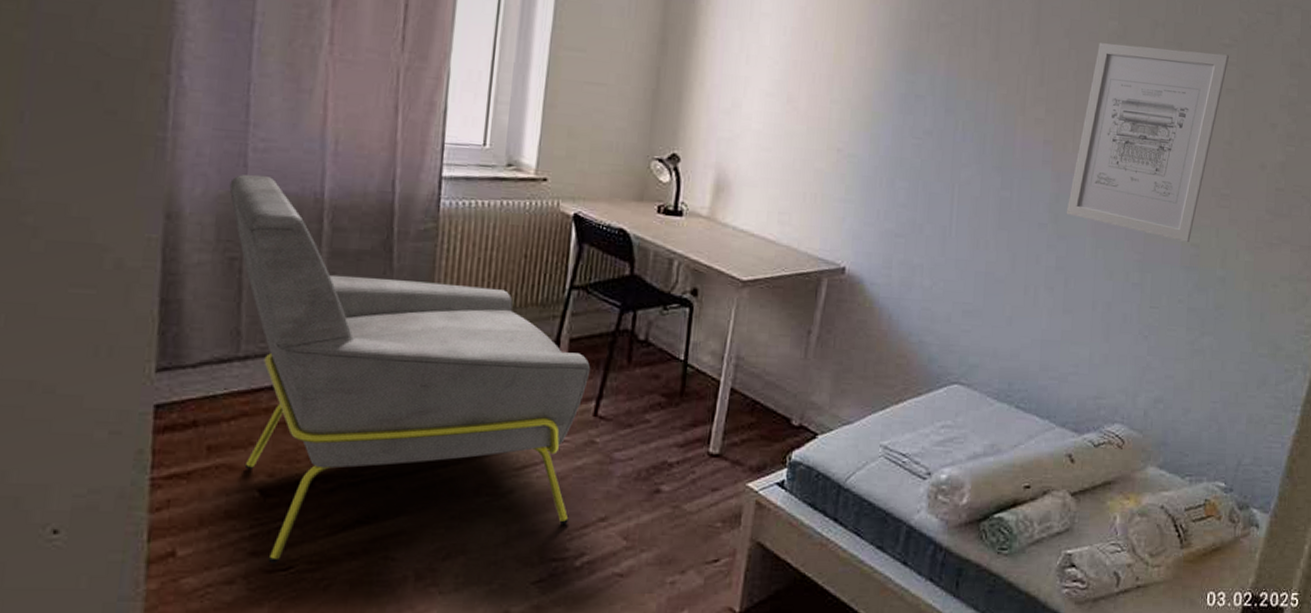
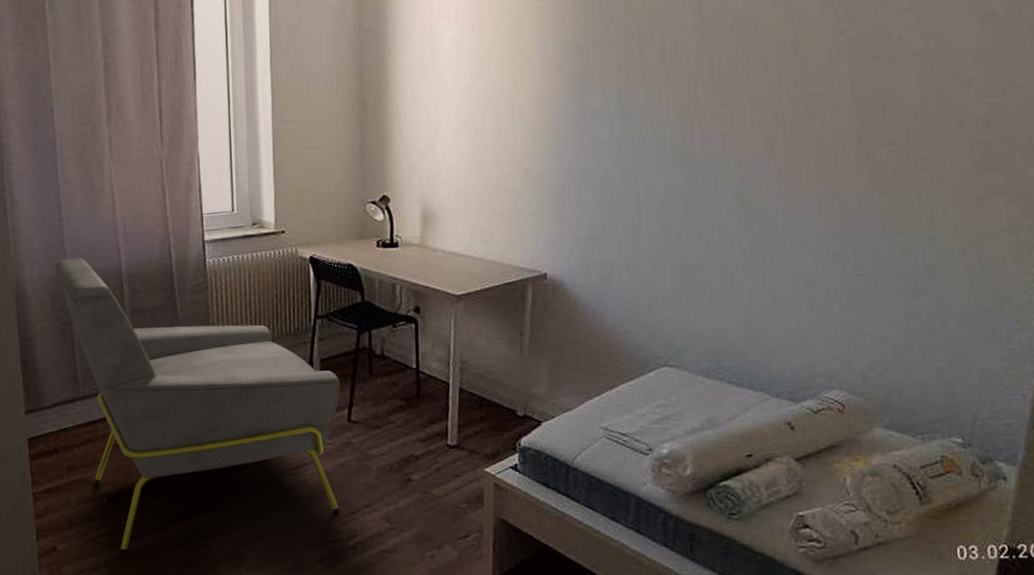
wall art: present [1066,43,1229,243] -> none [754,19,909,209]

